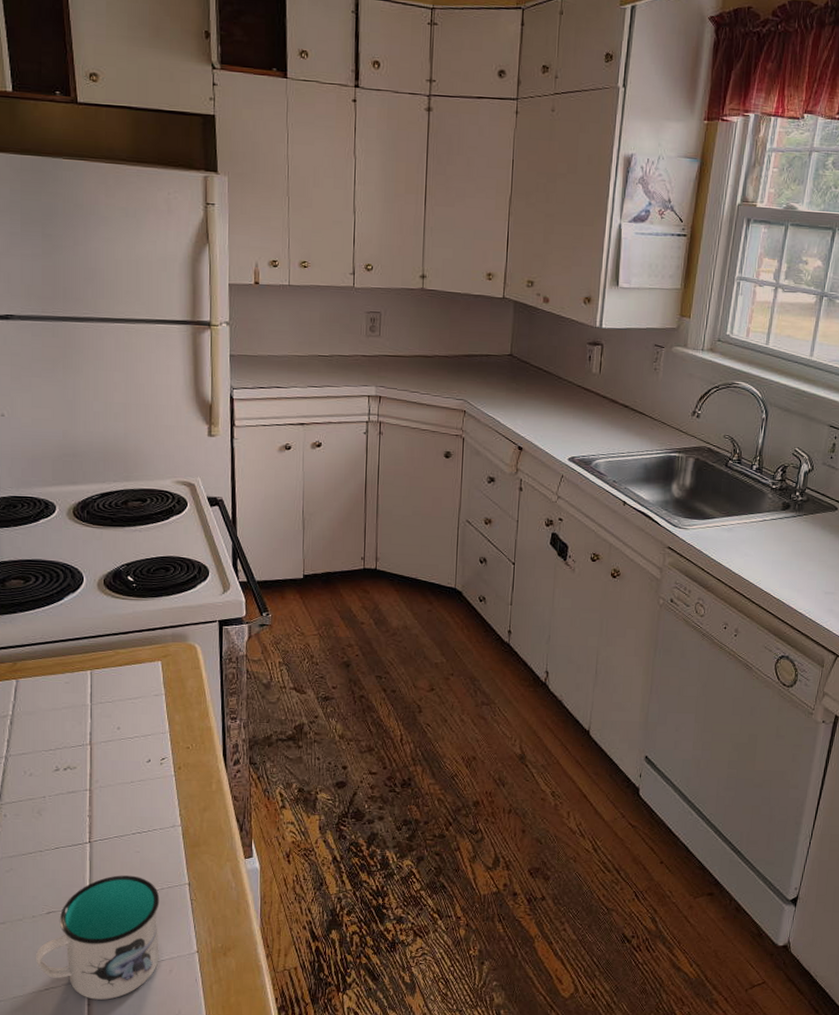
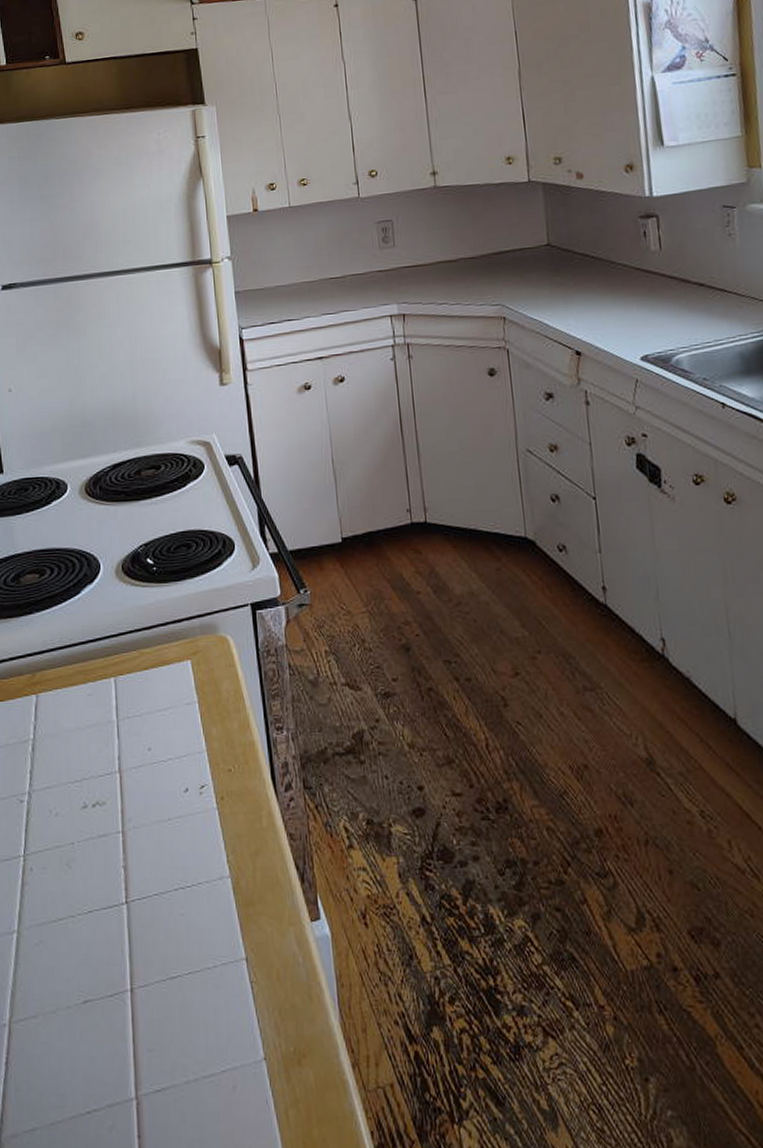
mug: present [35,875,160,1000] -> none [73,948,219,1130]

